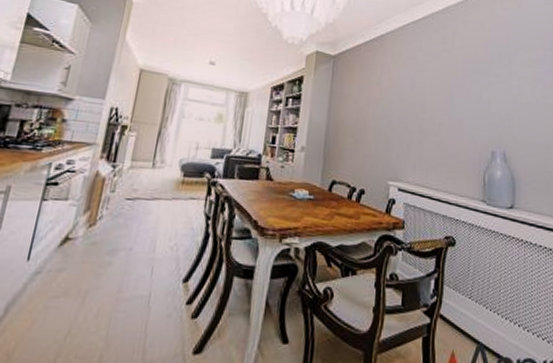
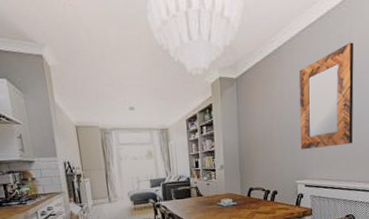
home mirror: none [396,45,457,149] -> present [299,42,354,150]

